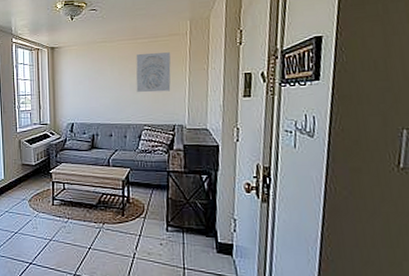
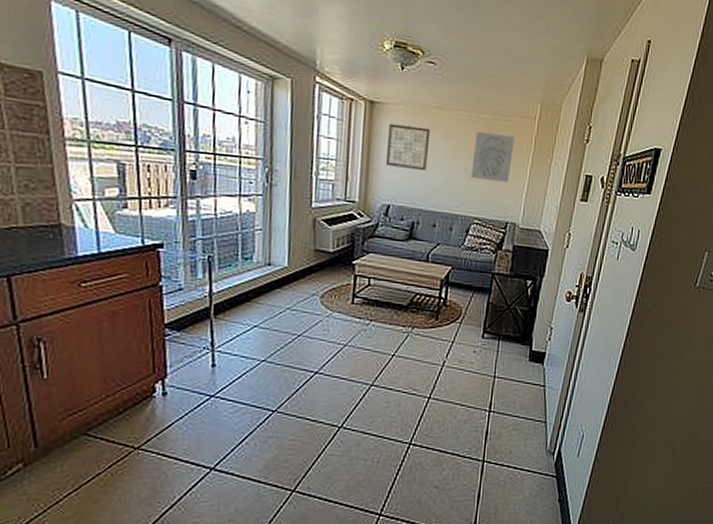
wall art: none [66,59,99,93] -> present [385,123,431,171]

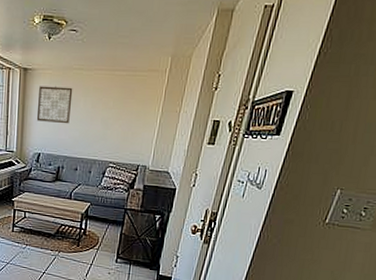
wall art: present [471,132,514,183] -> none [107,88,146,131]

